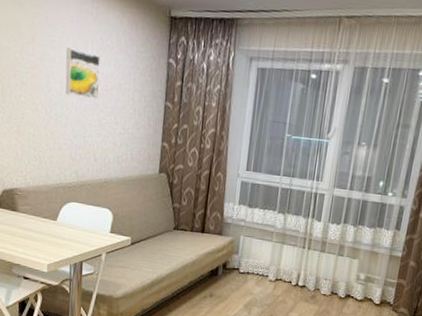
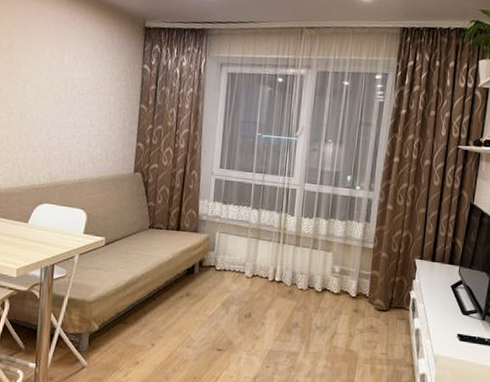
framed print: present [65,48,100,100] -> none [41,55,77,103]

